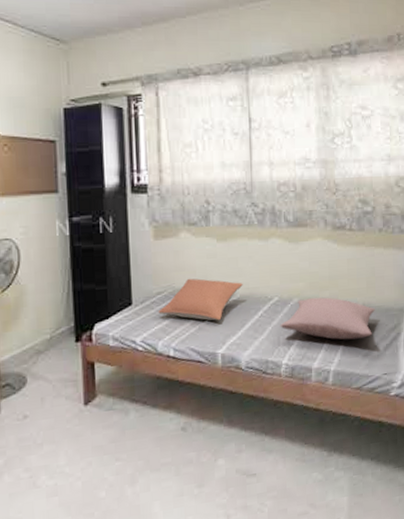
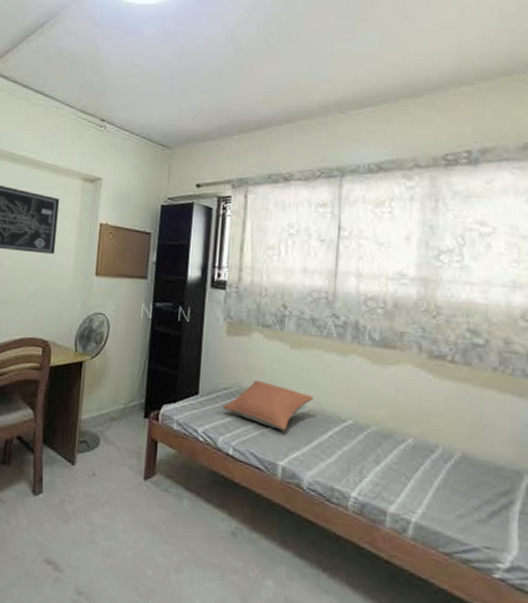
pillow: present [280,297,375,340] -> none [352,429,479,495]

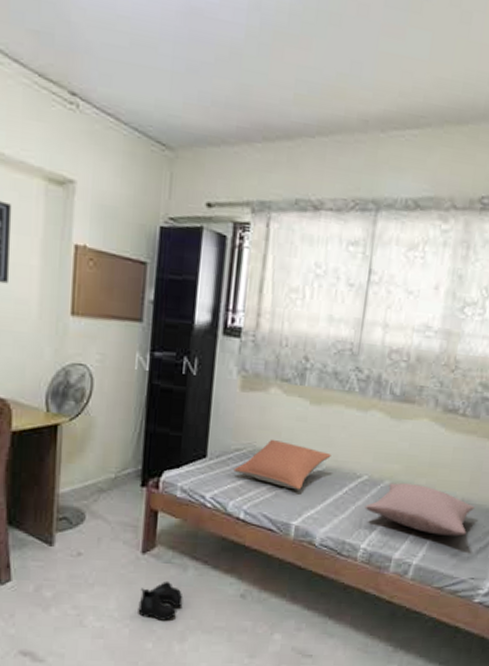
boots: none [140,508,179,549] -> present [138,580,183,621]
pillow: none [352,429,479,495] -> present [364,483,475,536]

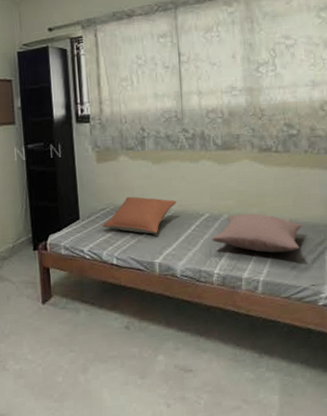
boots: present [138,580,183,621] -> none [46,323,81,357]

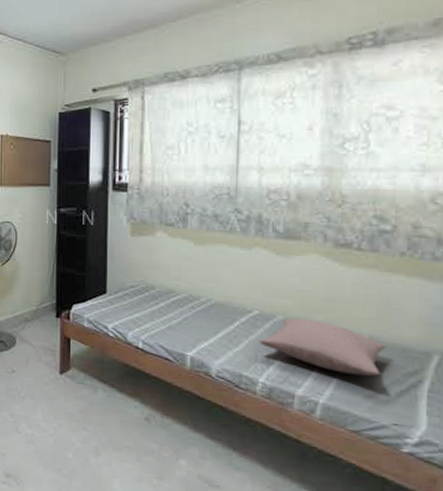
pillow: present [102,196,177,234] -> none [130,276,219,324]

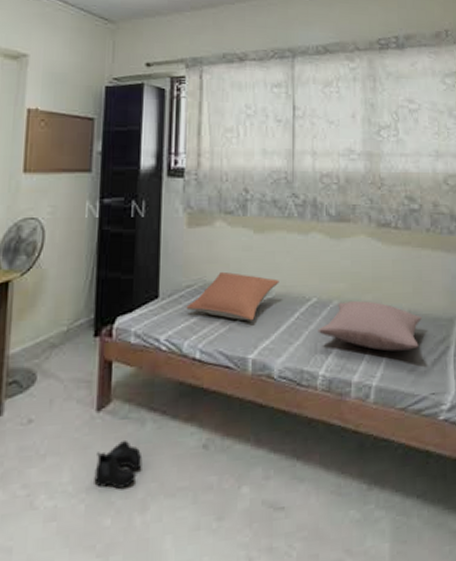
boots: none [59,399,95,435] -> present [94,439,143,489]
pillow: none [130,276,219,324] -> present [186,271,279,321]

